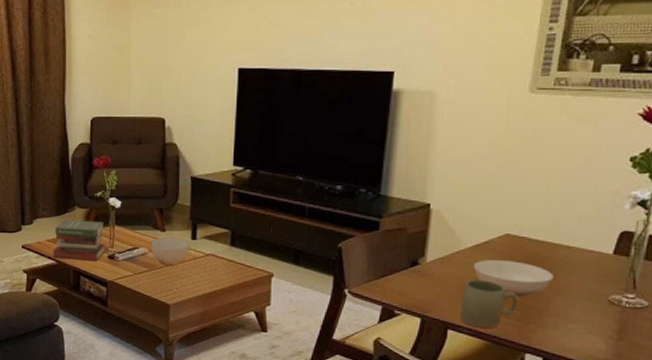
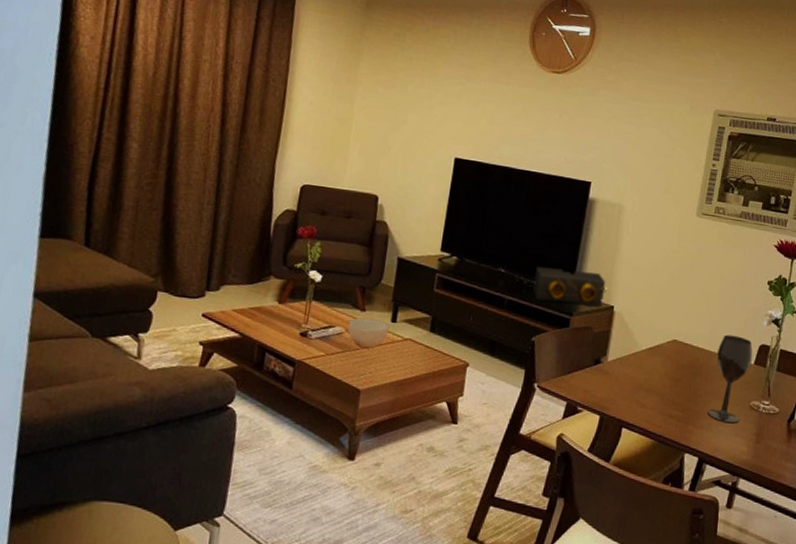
books: present [53,220,105,262] -> none [237,289,300,338]
speaker: none [335,170,419,206] -> present [532,266,606,306]
mug: present [459,279,518,328] -> none [632,380,681,428]
bowl: present [473,260,554,297] -> none [646,362,709,399]
wine glass: none [552,223,611,321] -> present [707,334,753,424]

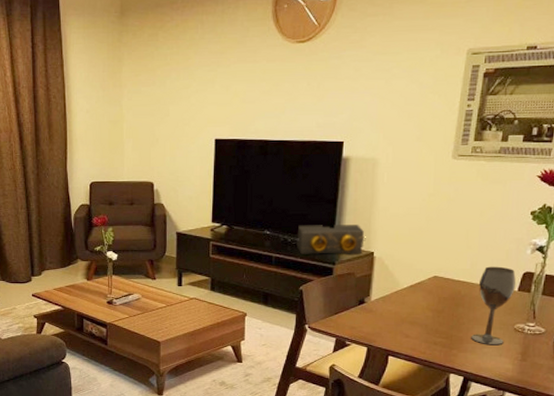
bowl: present [348,317,390,349] -> none [143,285,177,309]

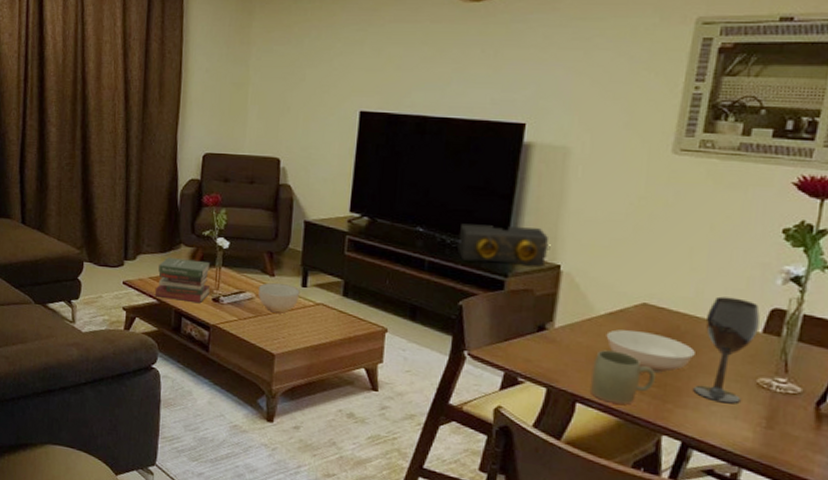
books: none [59,271,104,307] -> present [154,257,210,304]
bowl: none [143,285,177,309] -> present [258,283,300,313]
mug: none [398,314,444,354] -> present [589,350,655,405]
bowl: none [408,298,472,327] -> present [606,329,695,373]

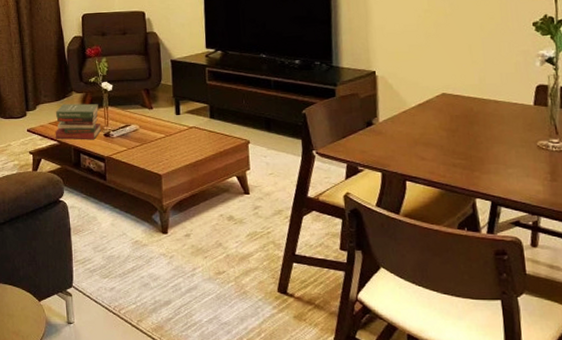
bowl: present [258,283,300,313] -> none [140,114,175,139]
speaker: present [457,223,550,266] -> none [293,44,364,77]
mug: present [589,350,655,405] -> none [413,134,462,177]
bowl: present [606,329,695,373] -> none [419,116,488,148]
wine glass: present [693,296,761,404] -> none [490,80,531,165]

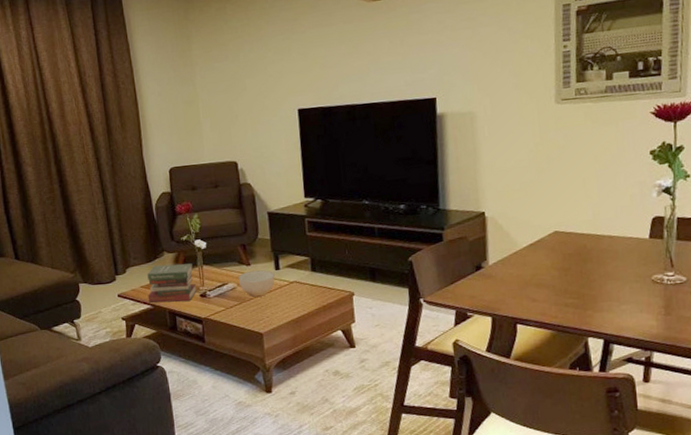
bowl: none [140,114,175,139] -> present [238,270,275,297]

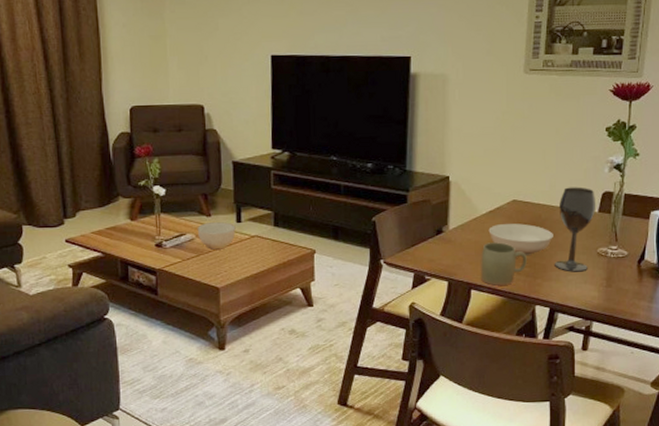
books: present [147,263,196,303] -> none [98,210,152,251]
mug: none [524,275,575,319] -> present [480,242,527,286]
bowl: none [530,255,602,287] -> present [488,223,553,255]
wine glass: none [604,213,647,302] -> present [555,187,597,272]

